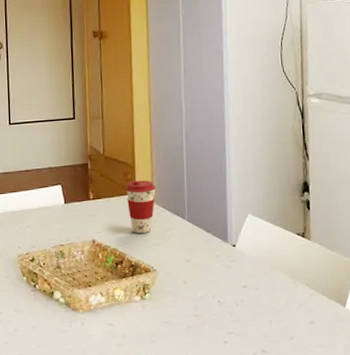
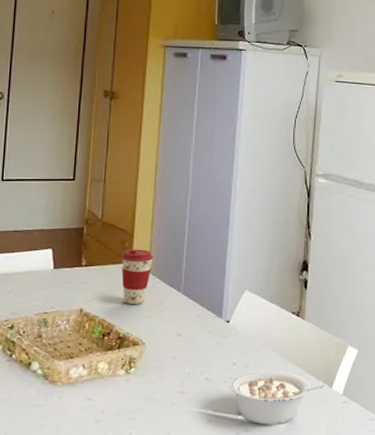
legume: none [242,291,339,345] -> present [229,370,326,425]

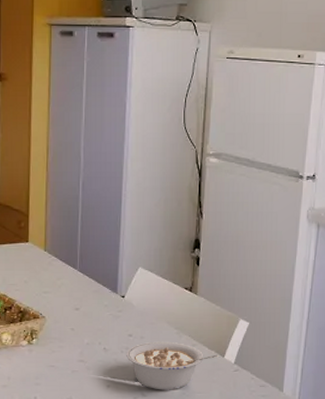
coffee cup: present [121,249,154,304] -> none [18,229,50,280]

